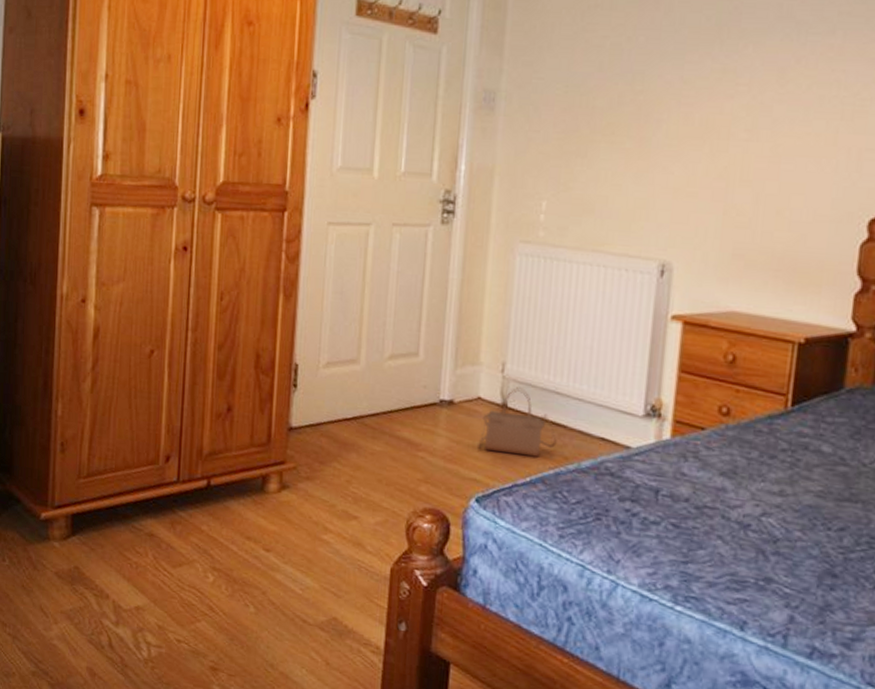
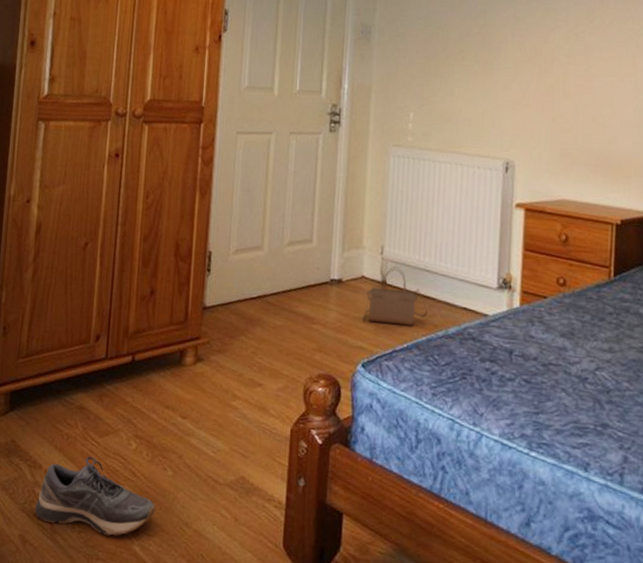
athletic shoe: none [103,587,237,674] -> present [35,456,156,536]

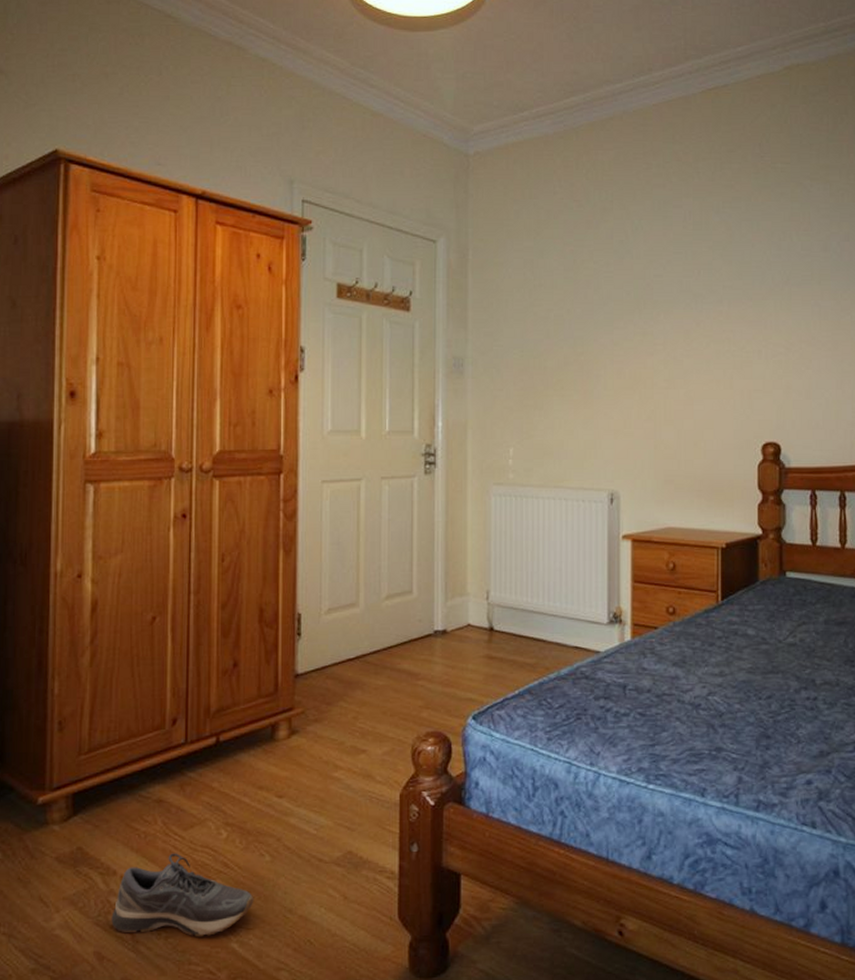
handbag: present [363,266,428,327] -> none [471,611,538,673]

